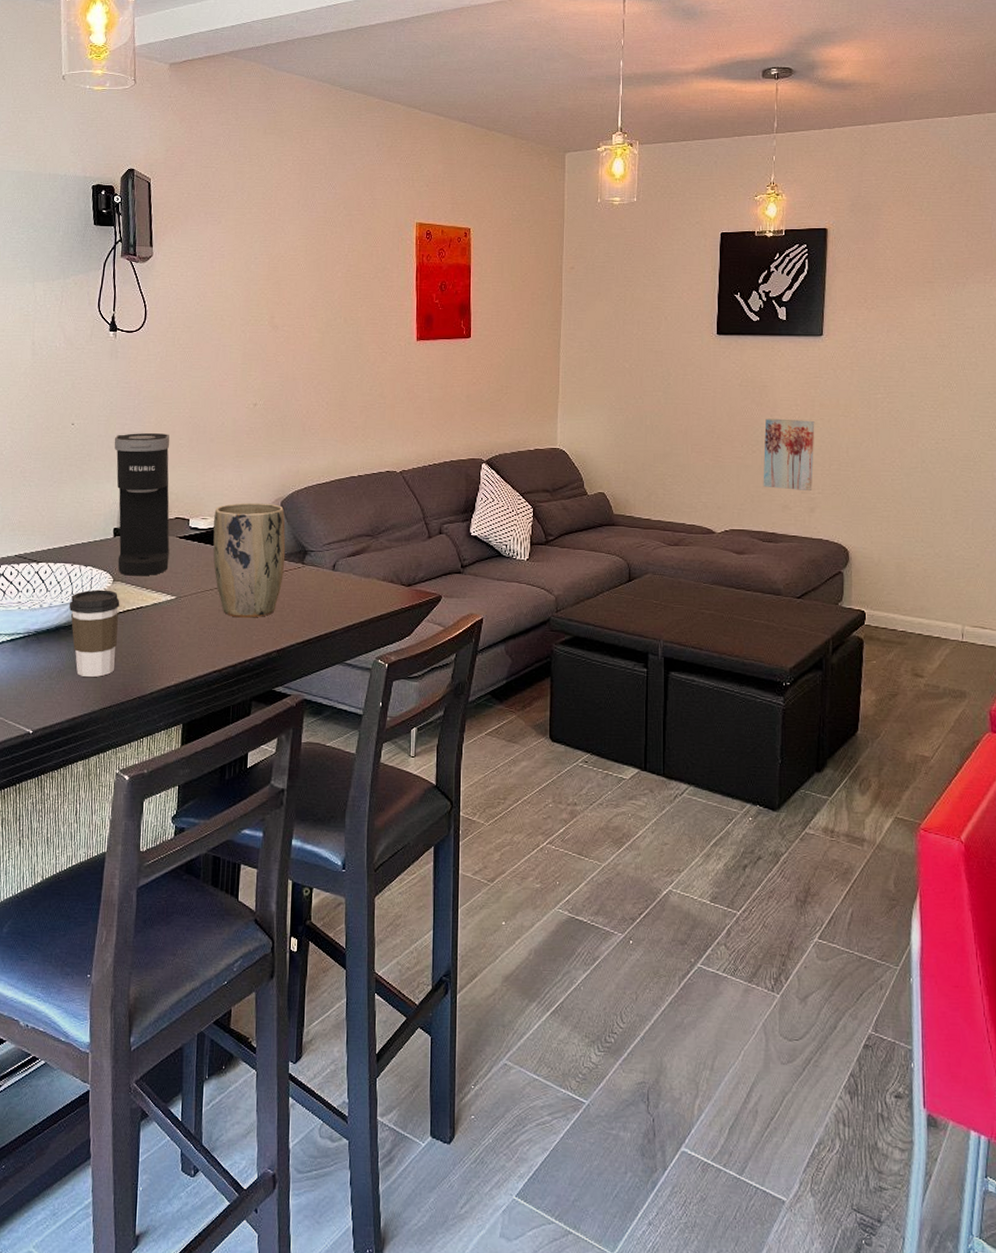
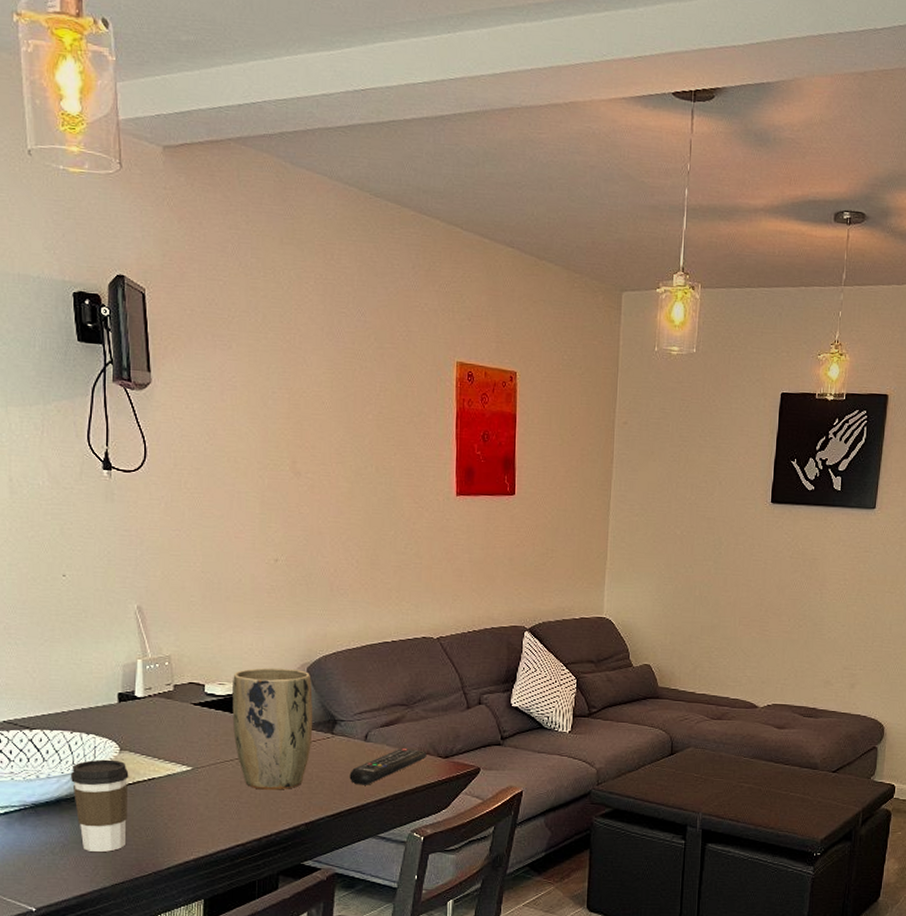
coffee maker: present [114,433,170,576] -> none [114,588,183,746]
remote control: none [318,576,391,613] -> present [349,747,427,785]
wall art: present [763,418,815,492] -> none [807,592,862,668]

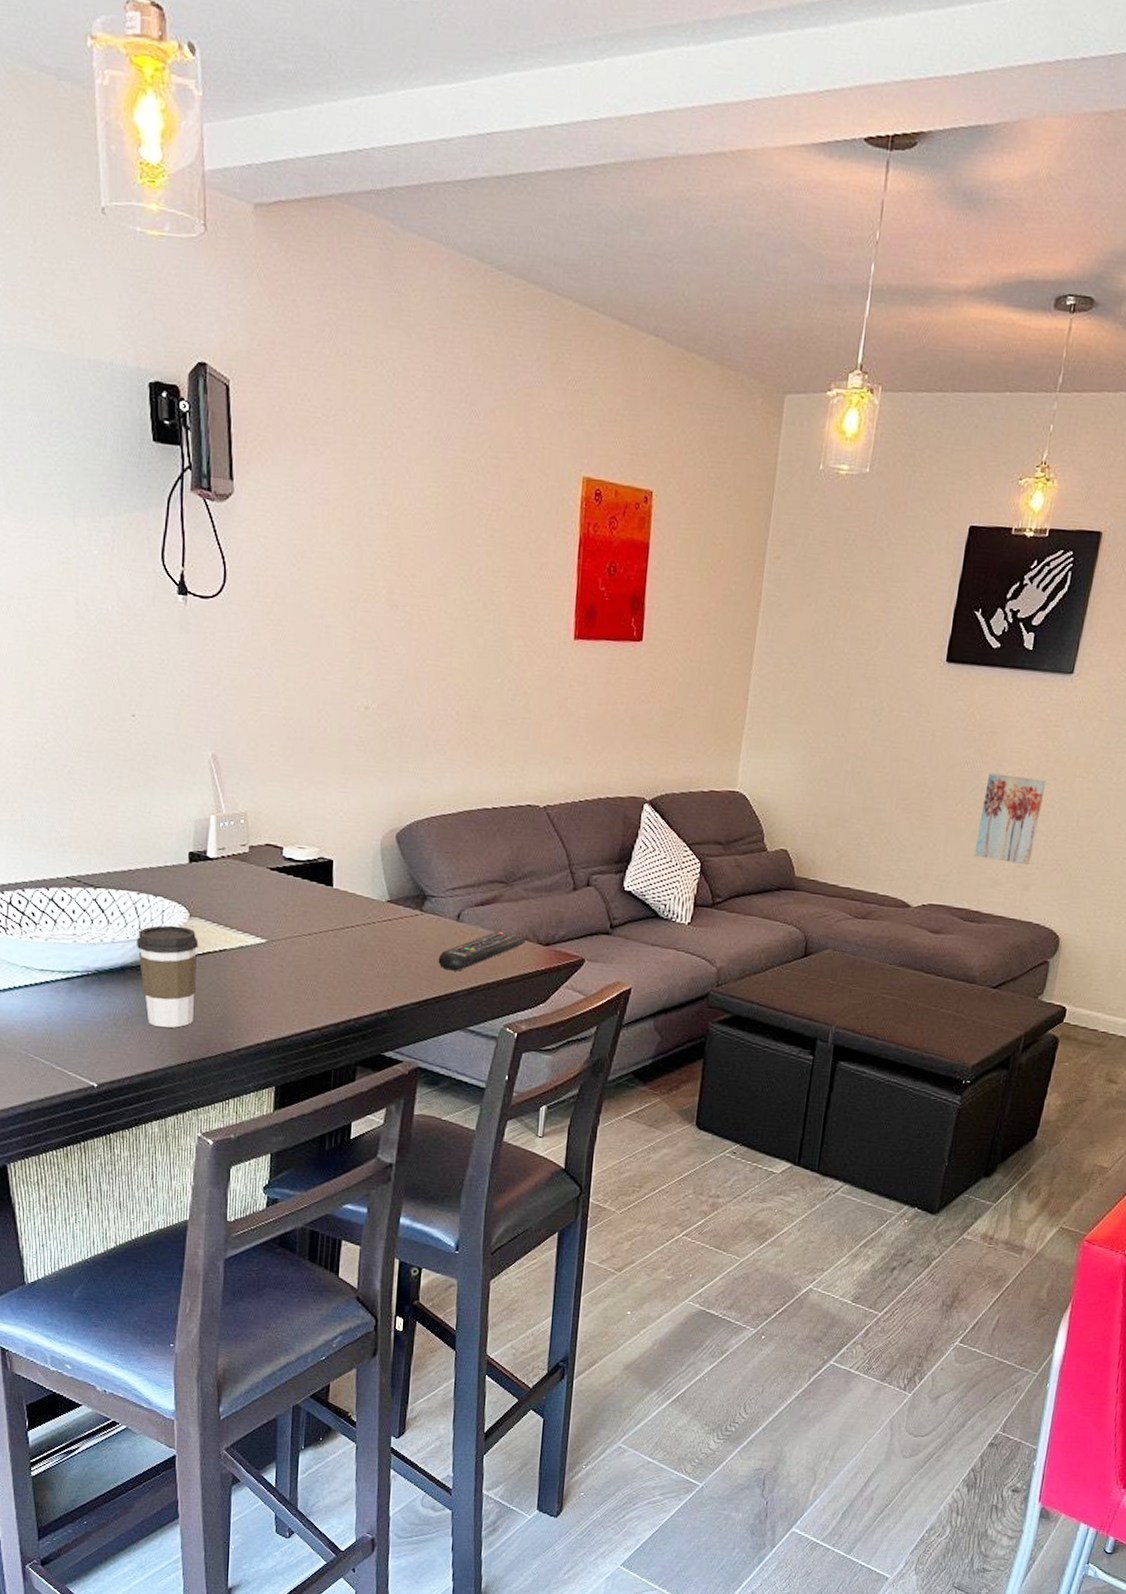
plant pot: present [232,667,313,790] -> none [312,831,401,971]
wall art: none [807,592,862,668] -> present [974,773,1046,866]

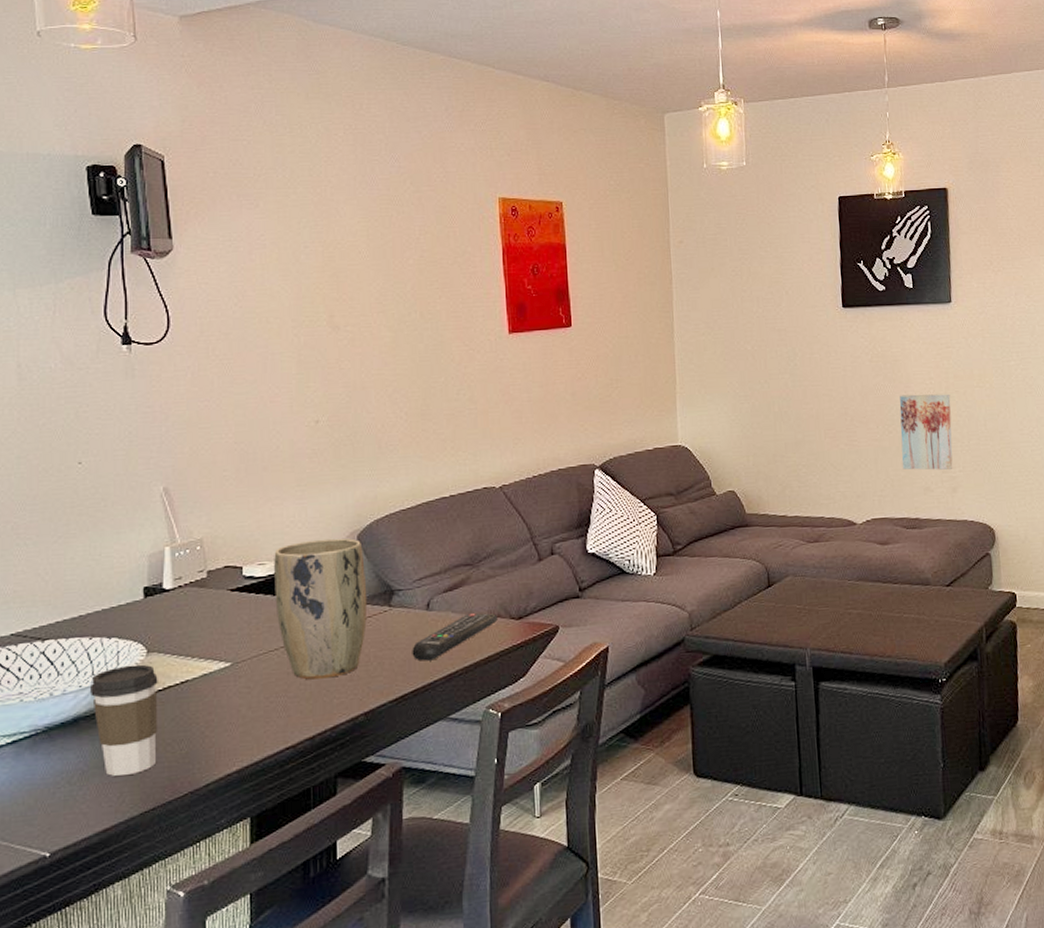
plant pot: none [312,831,401,971] -> present [274,538,368,680]

